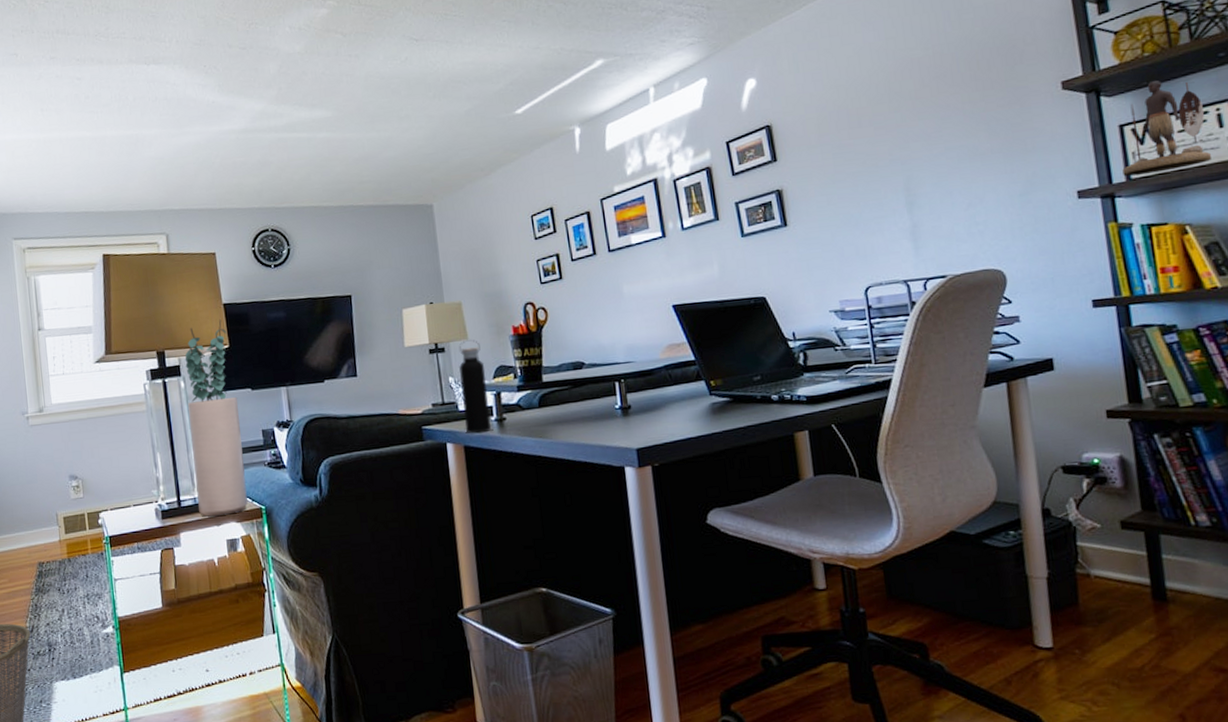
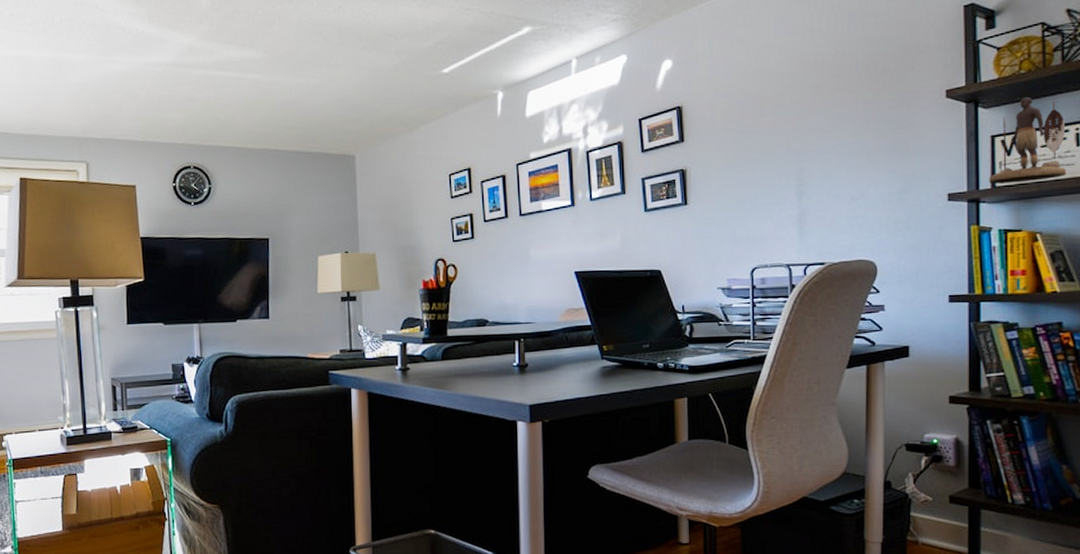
vase: present [185,319,248,517] -> none [98,252,153,445]
water bottle: present [458,339,491,433] -> none [368,290,395,380]

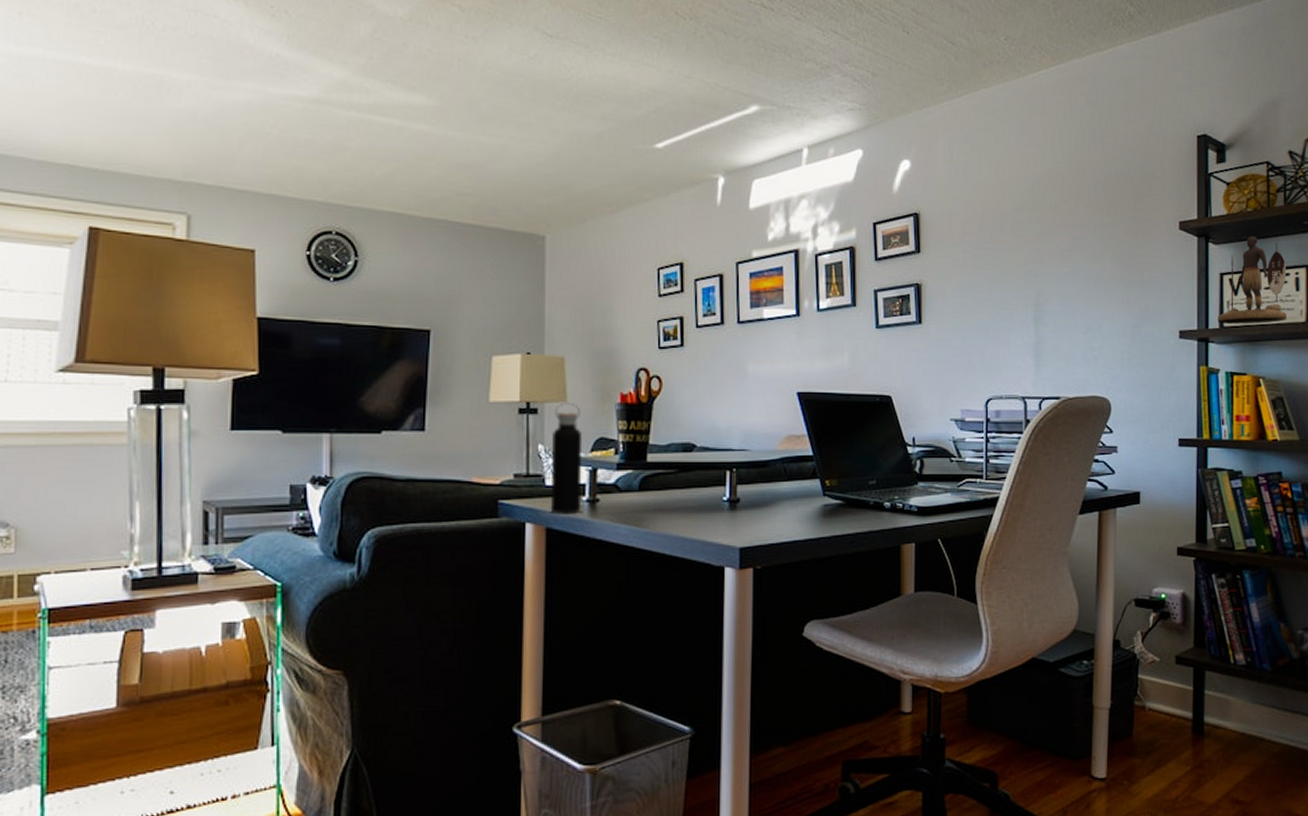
water bottle: none [368,290,395,380] -> present [551,402,583,513]

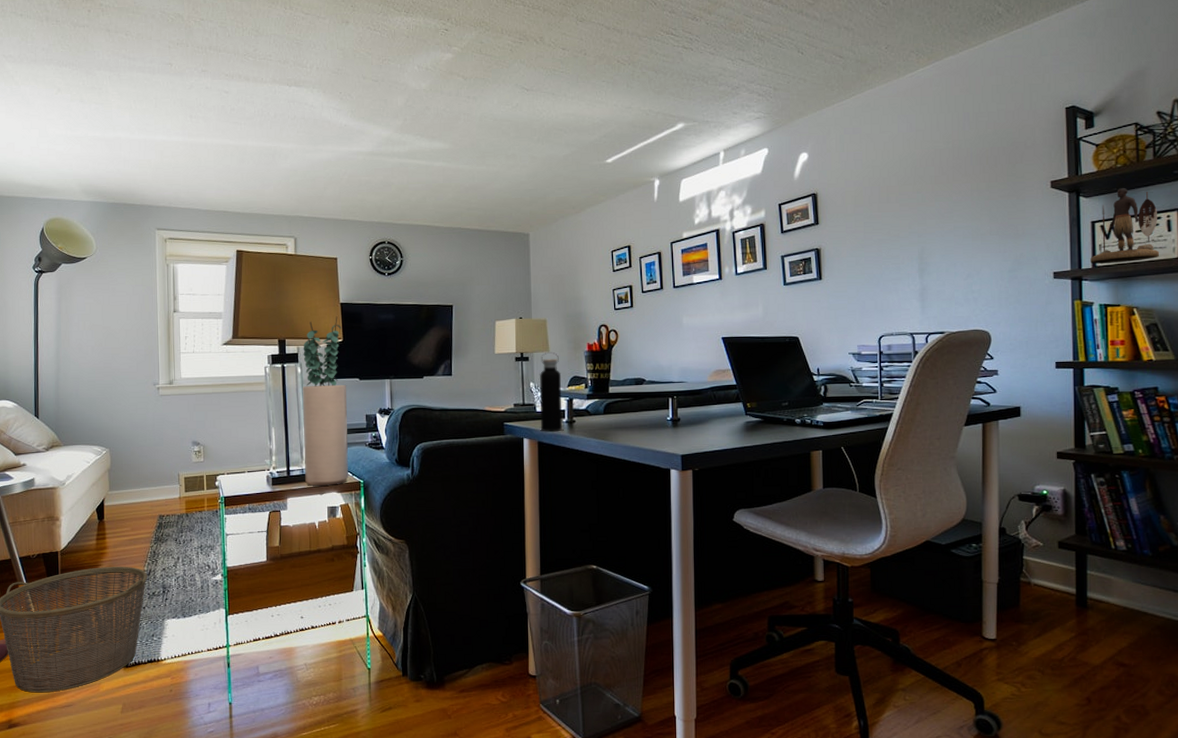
vase: none [187,336,262,591] -> present [302,316,348,486]

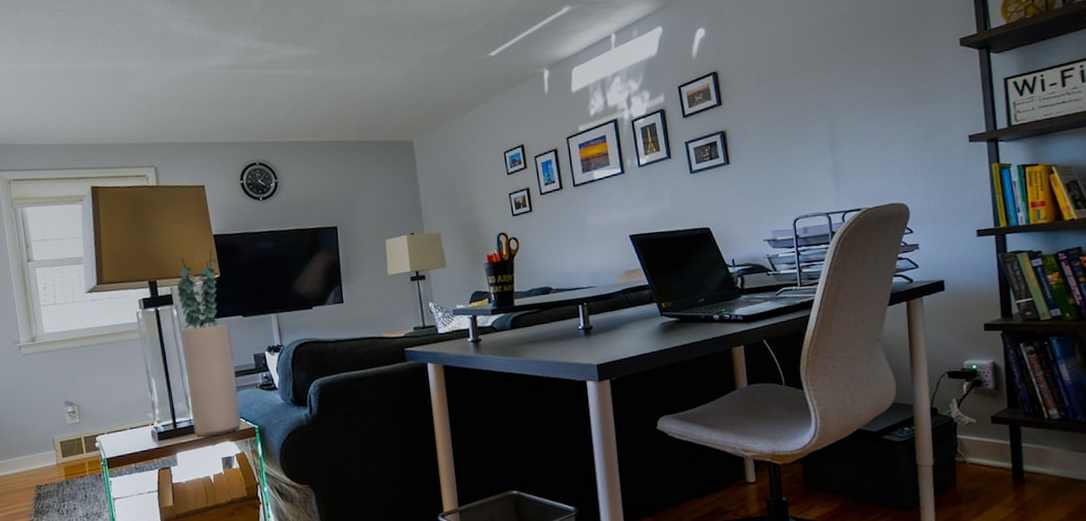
water bottle: present [539,351,562,431] -> none [438,267,468,354]
figurine: present [1090,188,1160,264] -> none [1005,40,1075,123]

